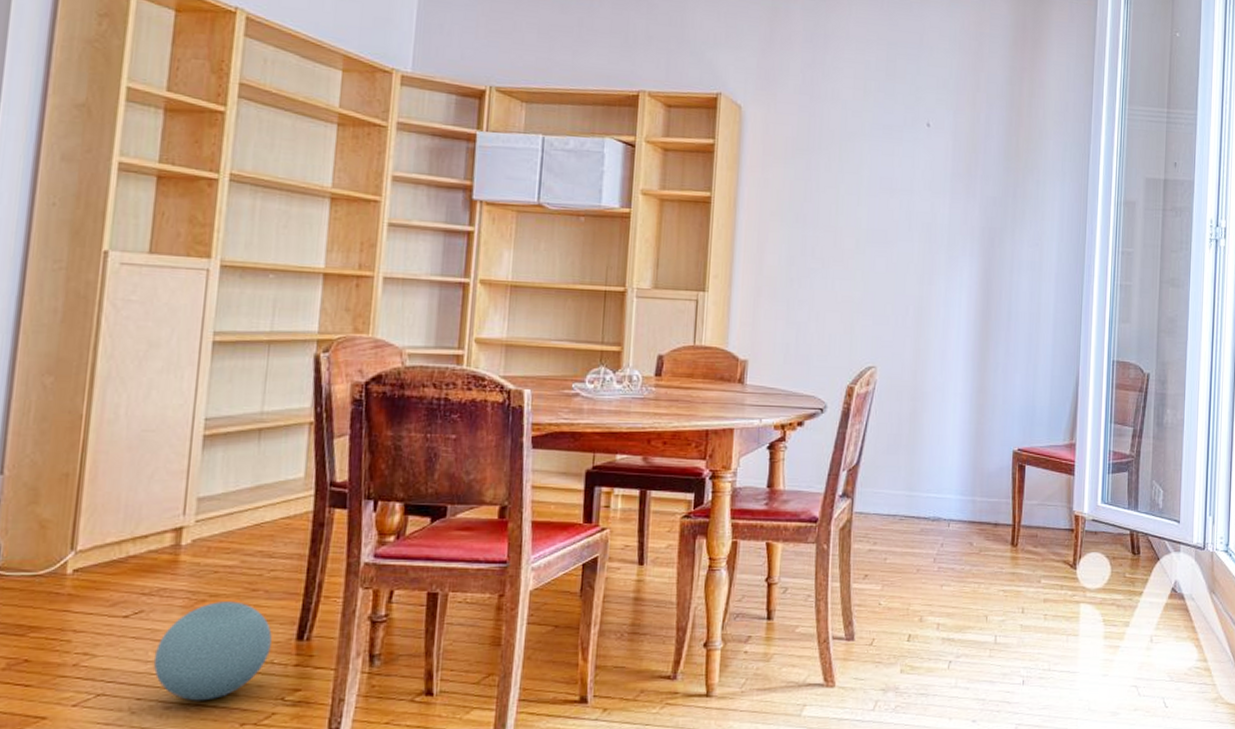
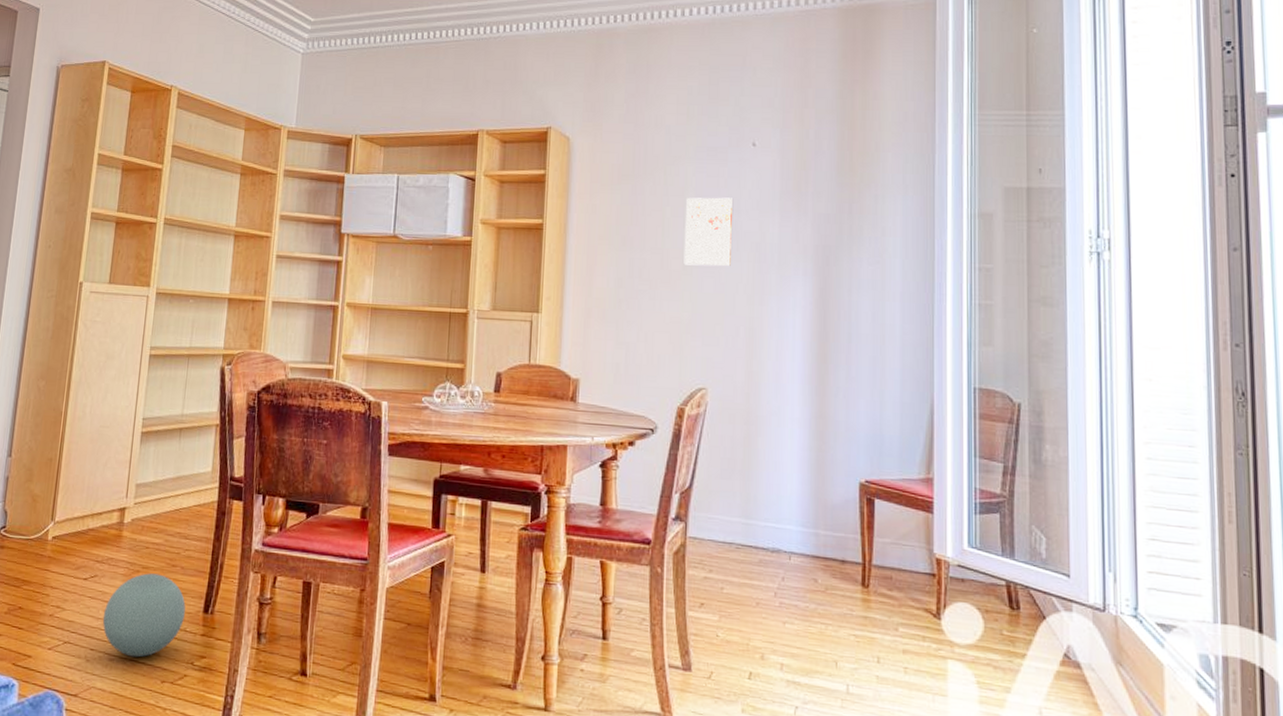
wall art: none [857,175,907,246] -> present [683,197,734,267]

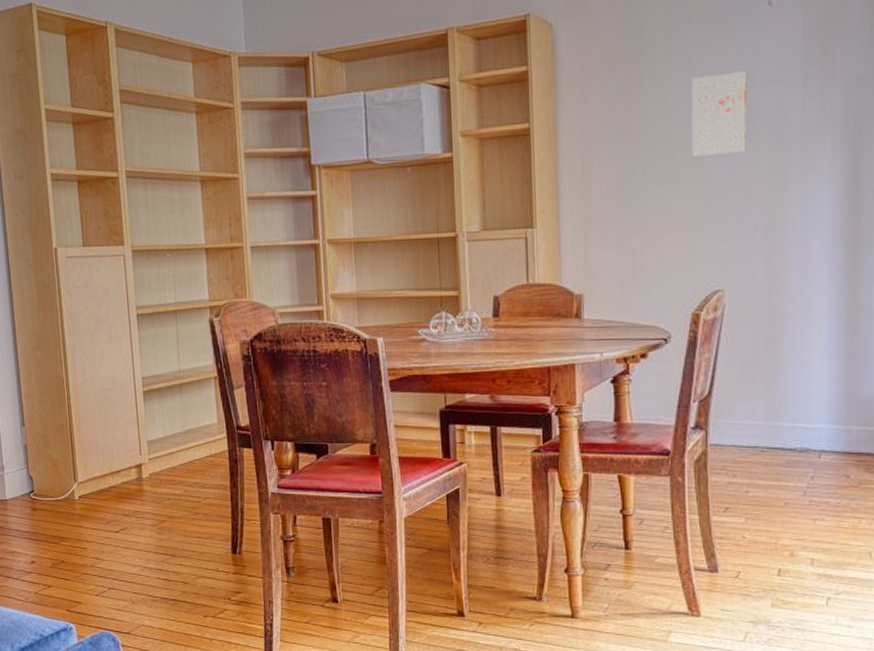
ball: present [103,573,186,658] -> none [139,522,215,597]

